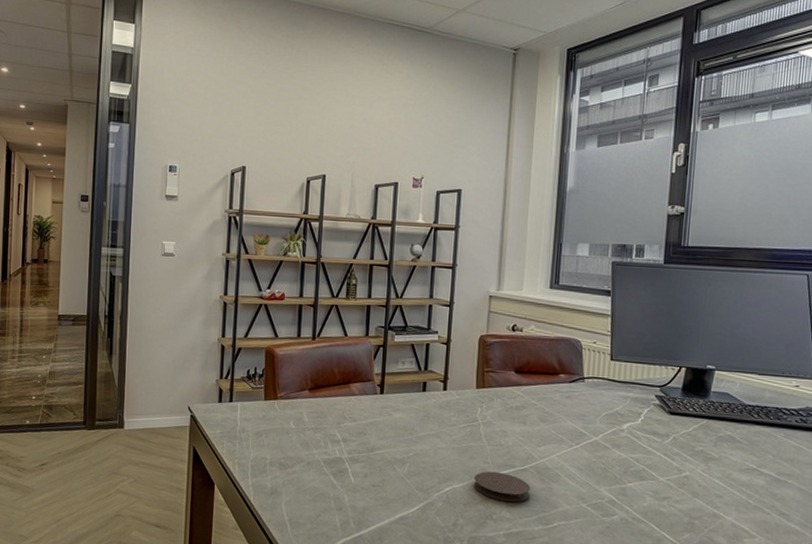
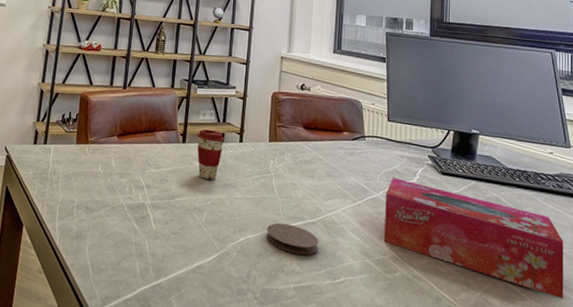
coffee cup: none [396,378,427,431] -> present [197,129,225,180]
tissue box: none [602,420,803,536] -> present [384,178,564,300]

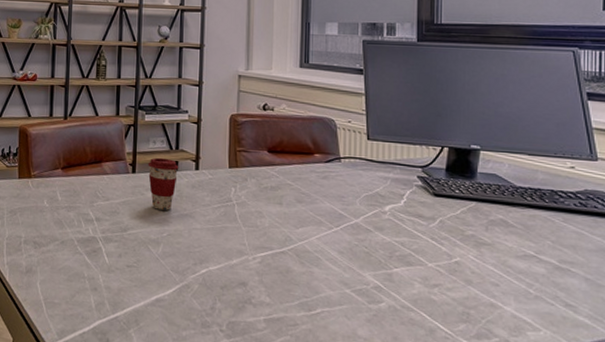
coaster: present [266,222,319,255] -> none [231,253,290,286]
tissue box: present [384,178,564,300] -> none [366,202,588,330]

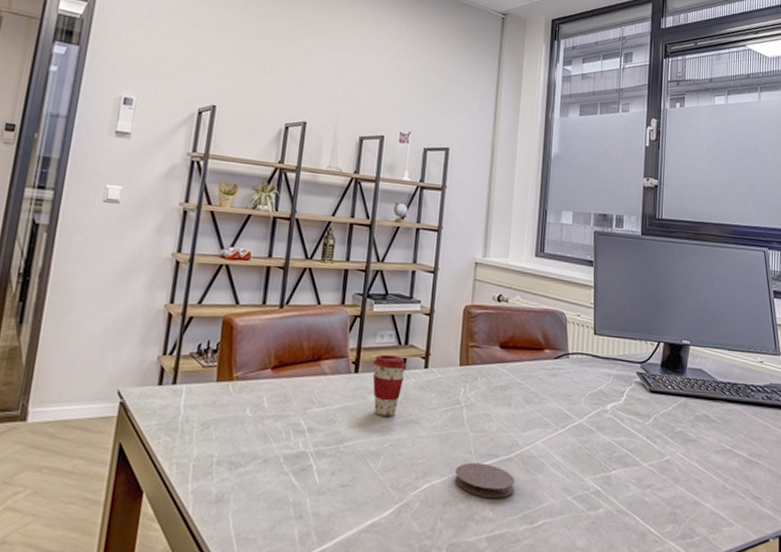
coaster: none [231,253,290,286] -> present [455,462,515,499]

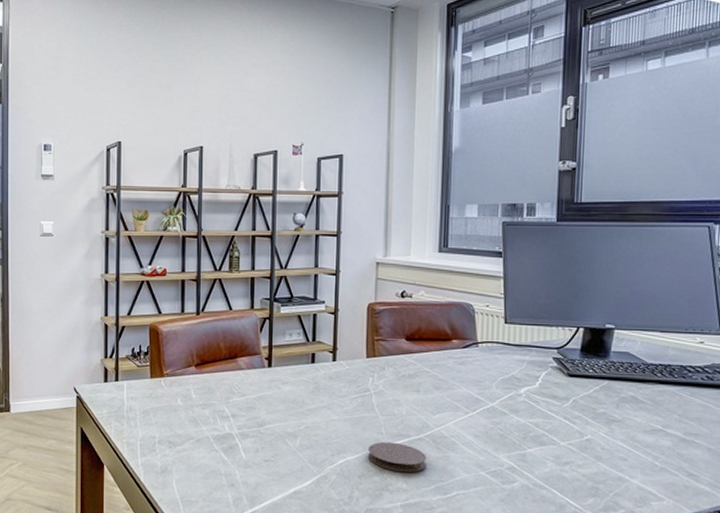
coffee cup: present [372,354,407,416] -> none [284,350,316,403]

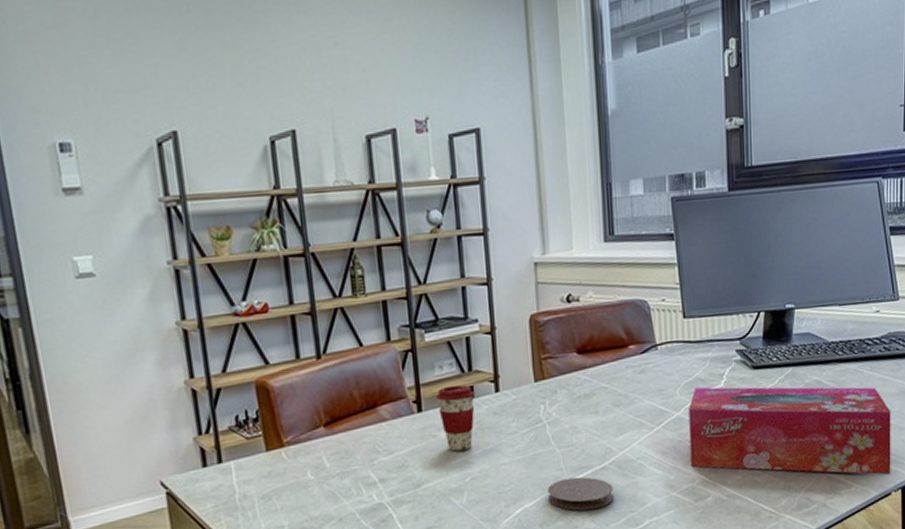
coffee cup: none [284,350,316,403] -> present [435,384,475,451]
tissue box: none [501,385,711,497] -> present [689,387,891,476]

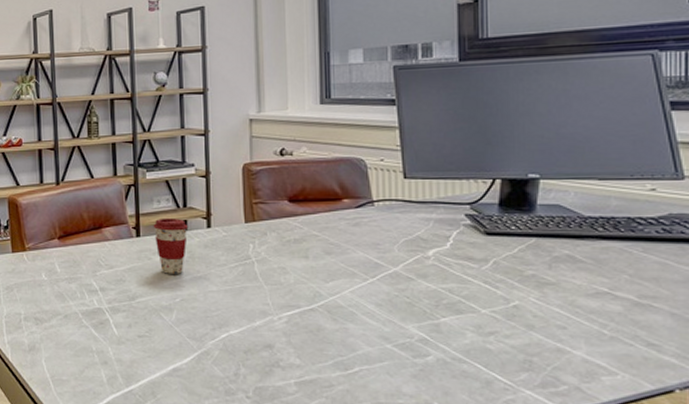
coaster: present [548,476,614,511] -> none [254,313,322,347]
tissue box: present [689,387,891,476] -> none [408,247,674,370]

